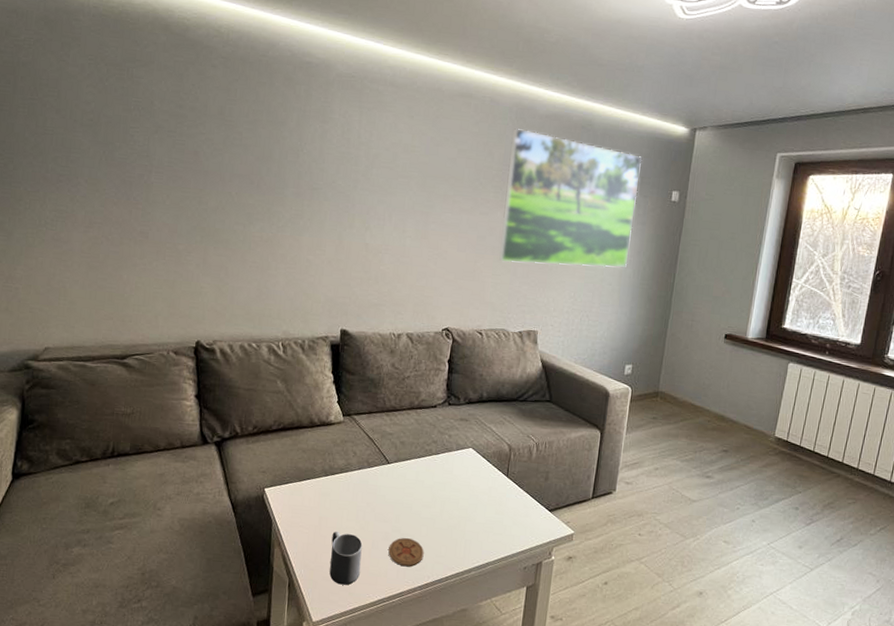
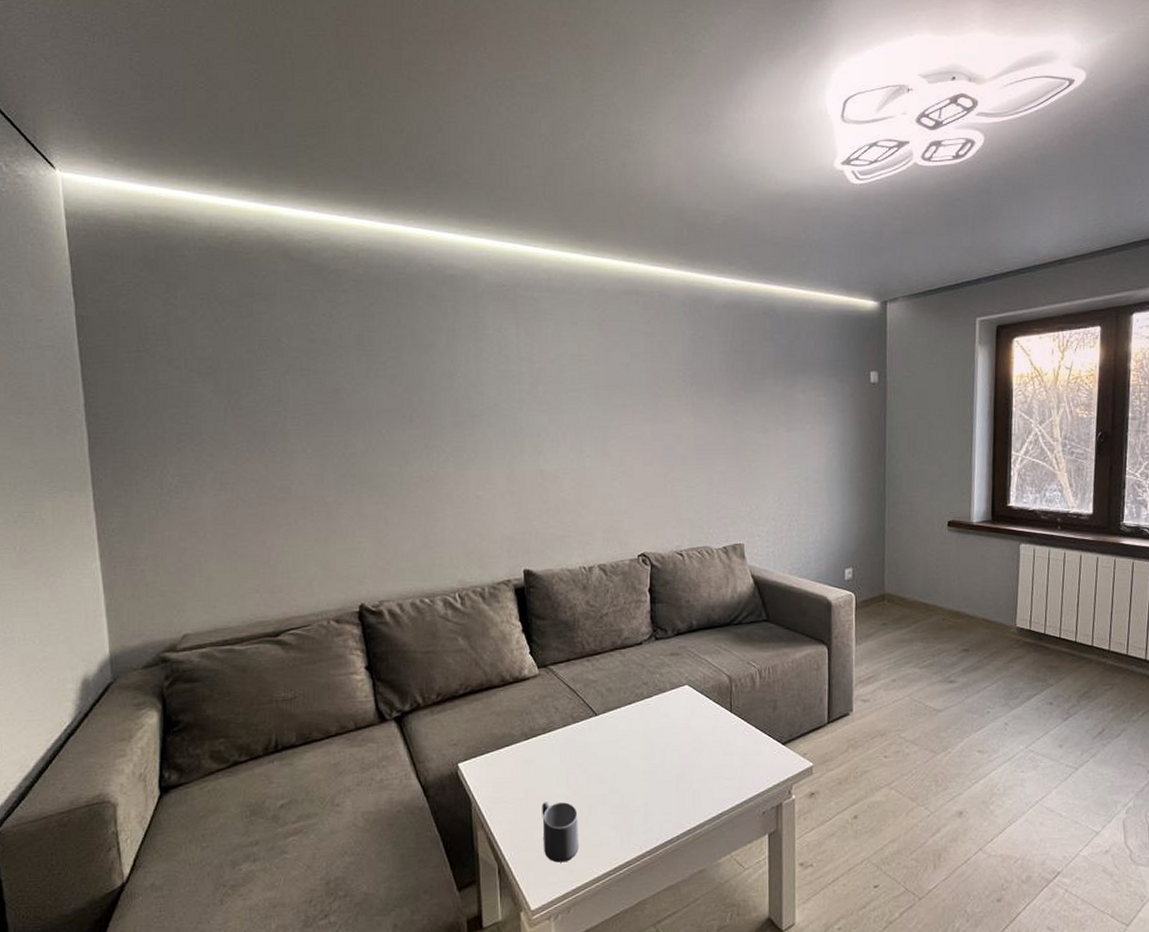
coaster: present [388,537,424,567] -> none [608,797,649,831]
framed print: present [499,127,642,268] -> none [689,322,834,472]

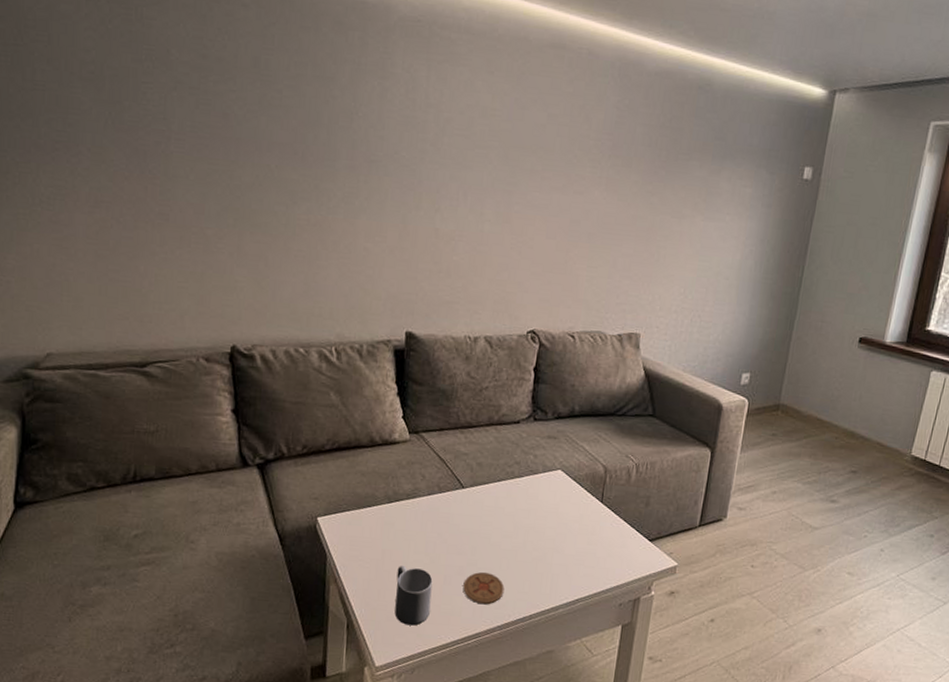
coaster: none [608,797,649,831] -> present [463,572,505,605]

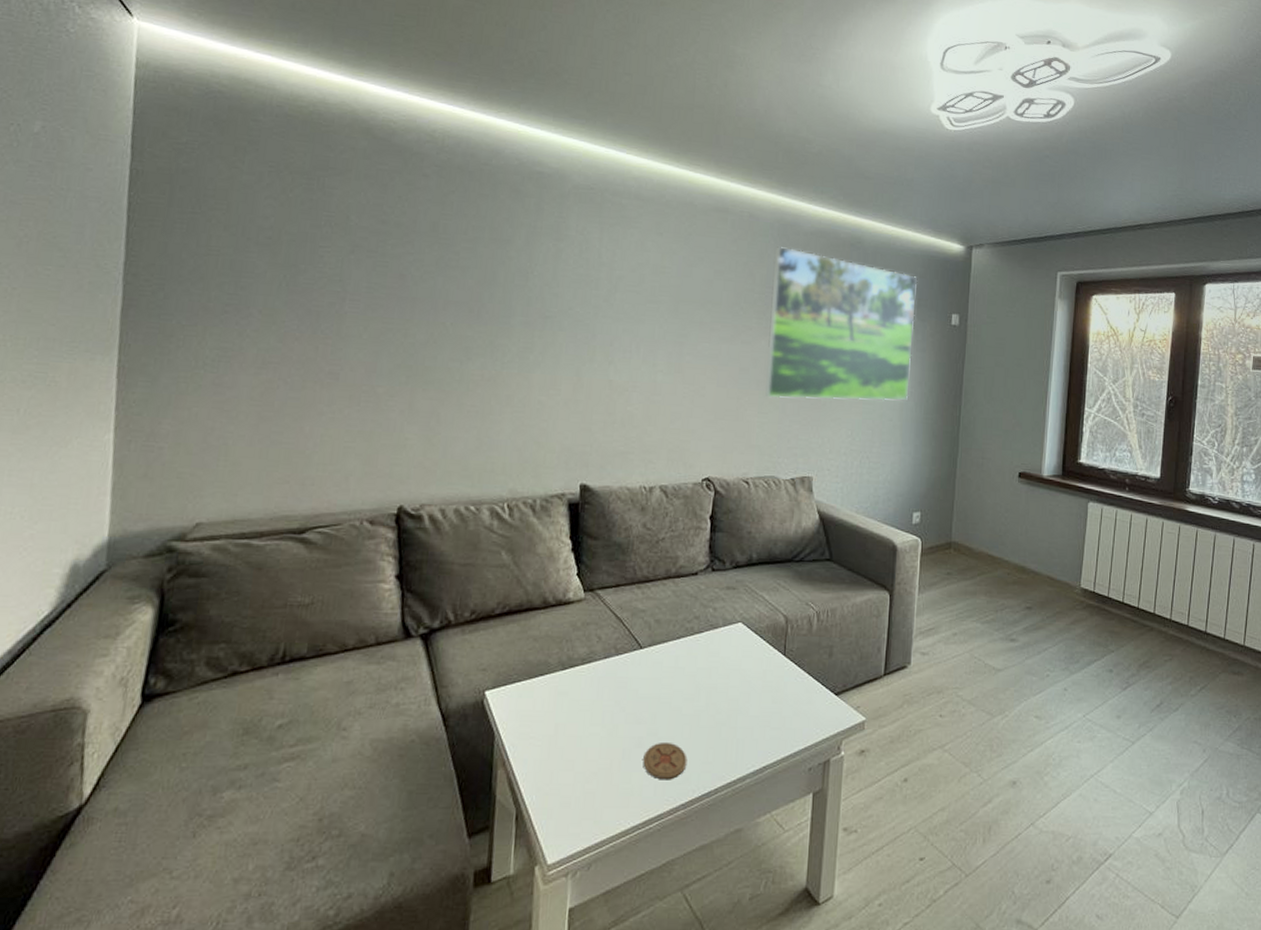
mug: present [394,566,433,626] -> none [569,741,610,811]
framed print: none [596,87,770,259] -> present [765,245,918,401]

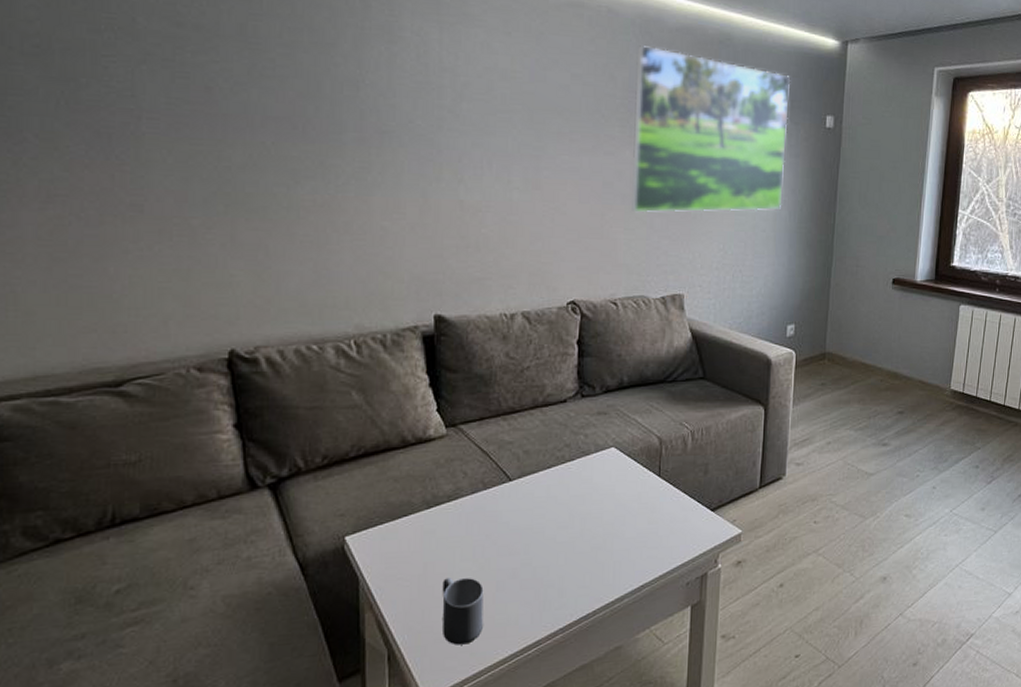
mug: none [569,741,610,811] -> present [442,578,484,645]
coaster: present [643,741,688,780] -> none [518,570,564,608]

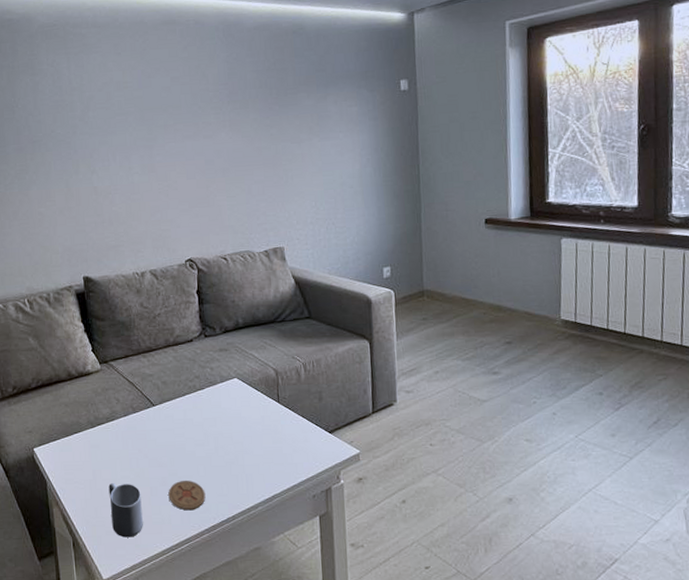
coaster: none [518,570,564,608] -> present [168,480,206,511]
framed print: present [631,44,791,213] -> none [223,45,366,182]

